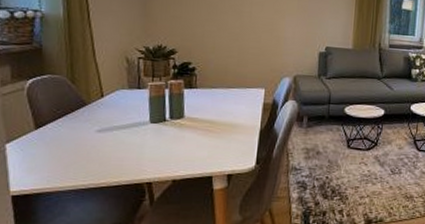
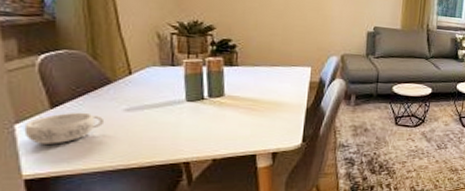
decorative bowl: none [13,132,80,163] -> present [24,112,105,144]

